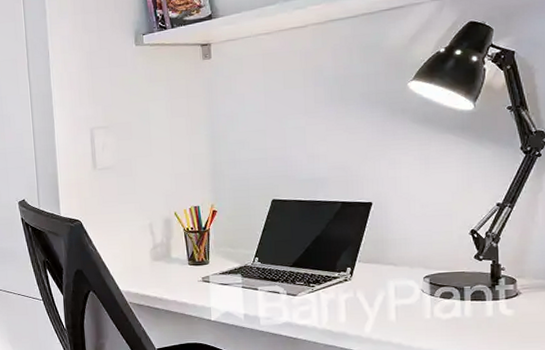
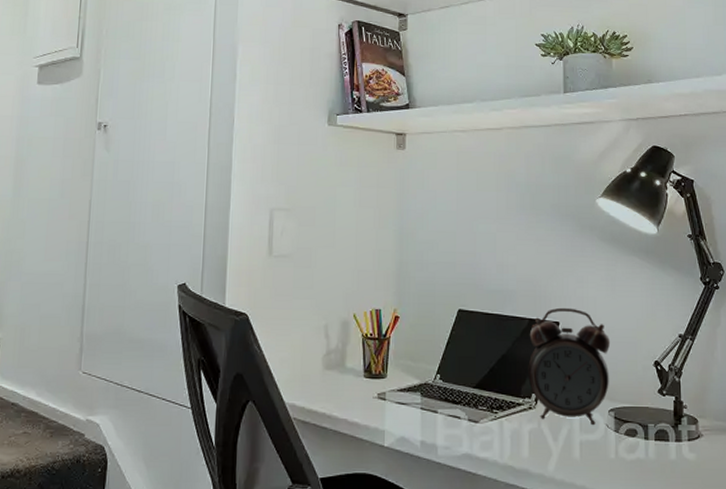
alarm clock: none [342,188,425,292] -> present [528,307,611,426]

